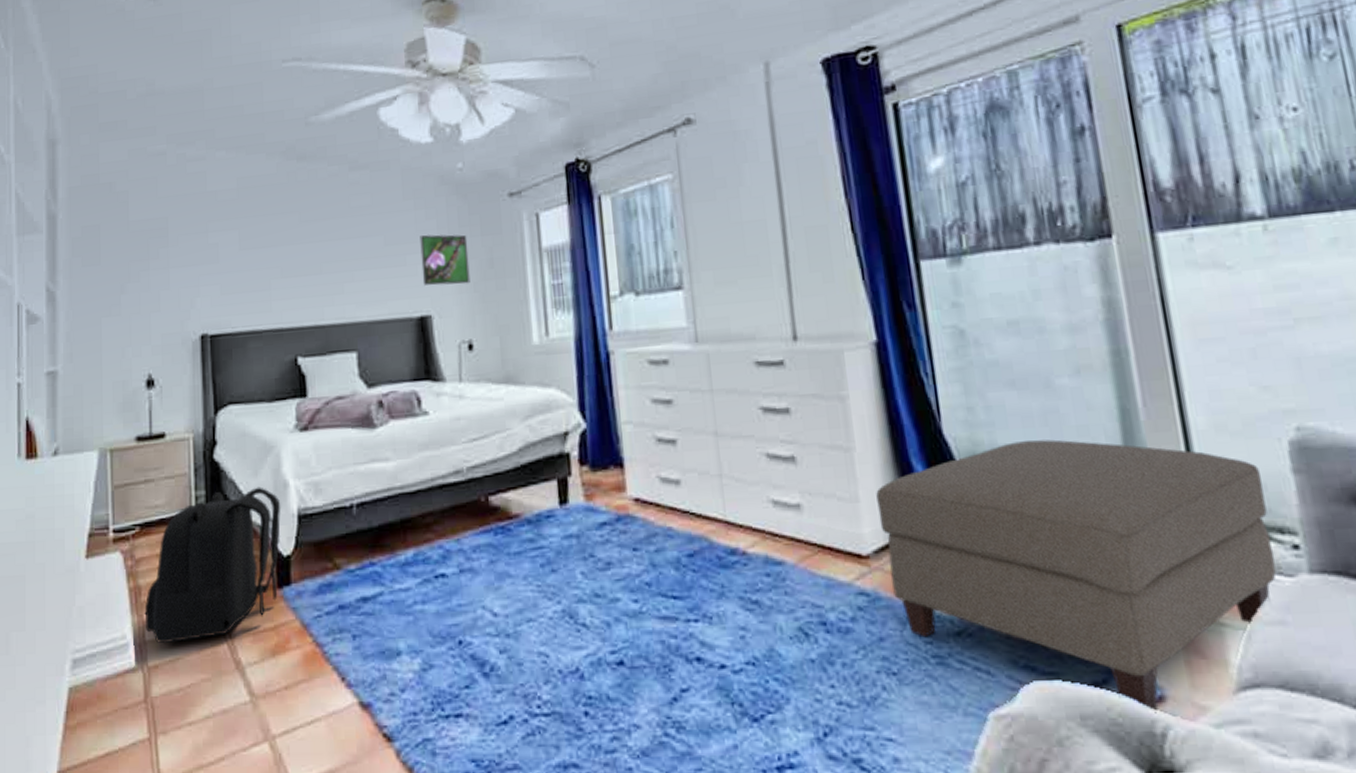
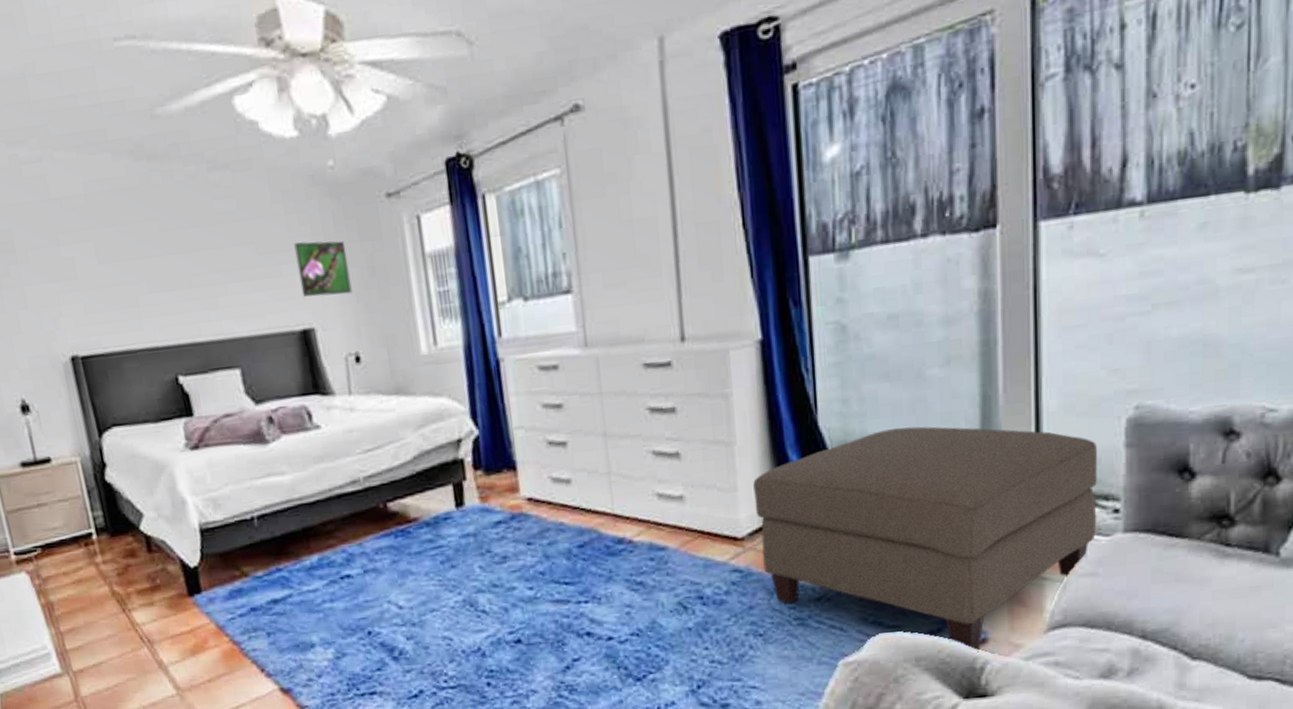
backpack: present [144,487,281,644] -> none [59,505,190,651]

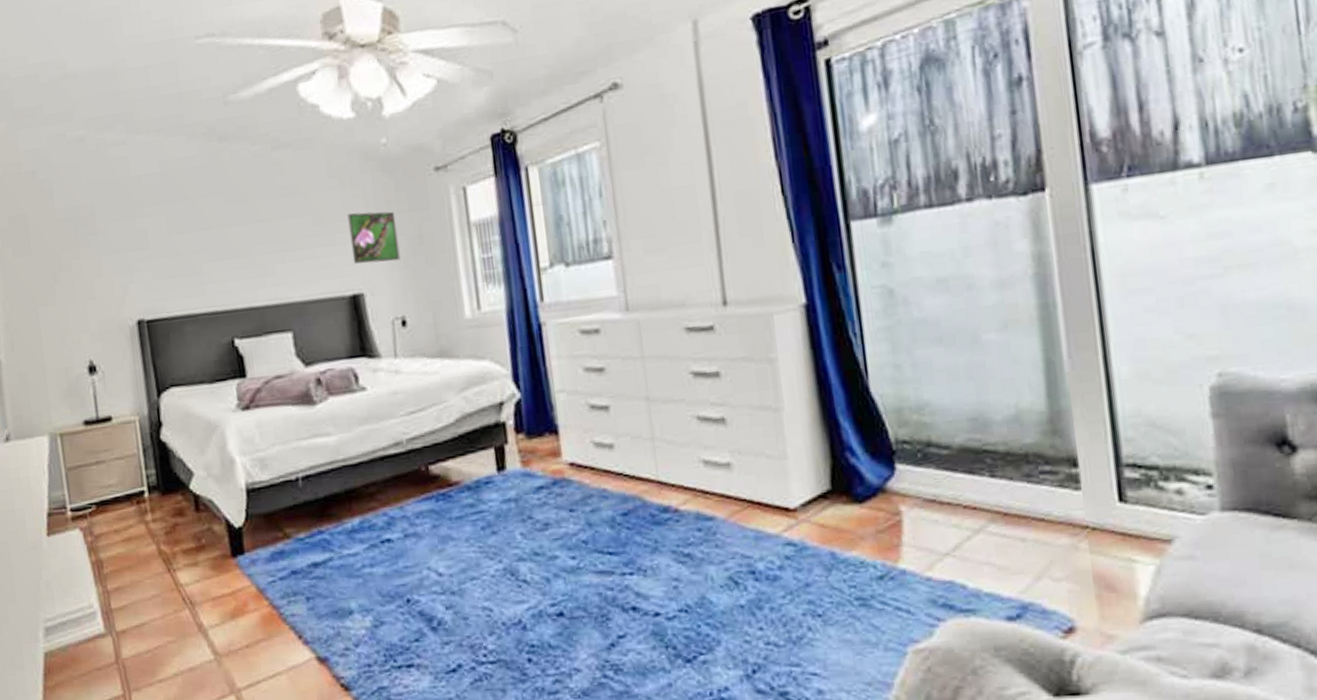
ottoman: present [753,426,1097,653] -> none [804,393,1189,643]

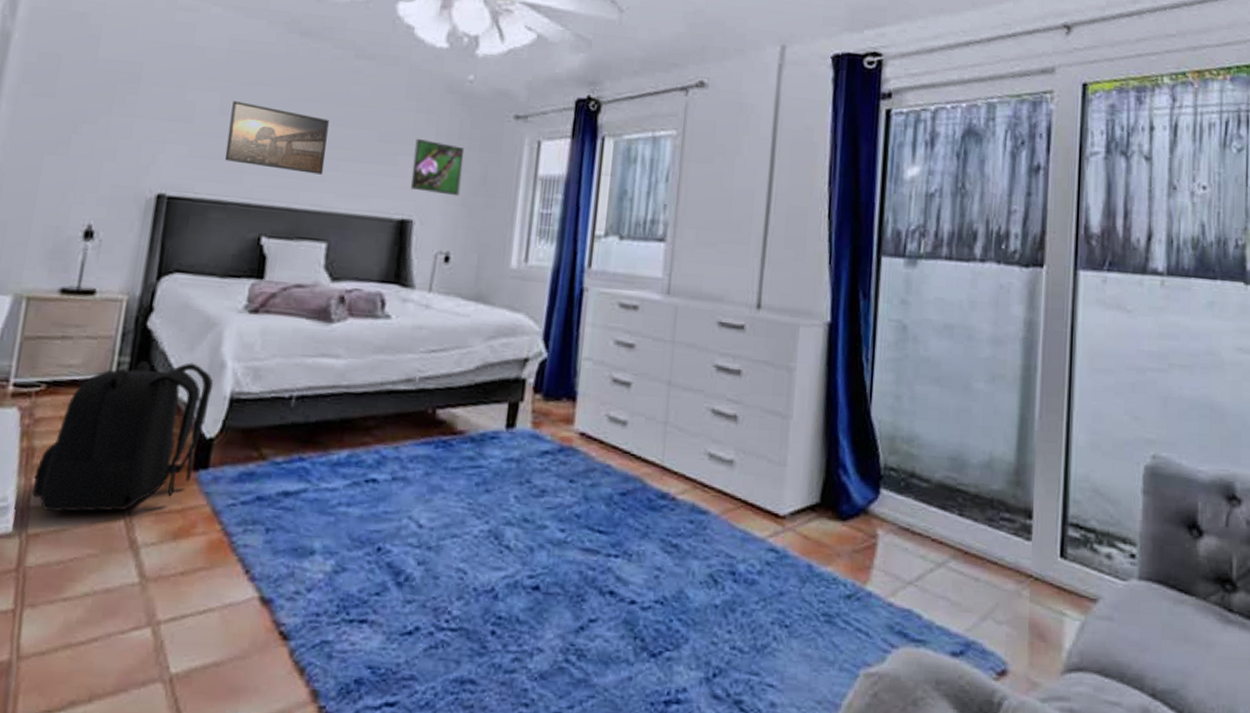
backpack: none [107,464,233,611] -> present [31,361,214,513]
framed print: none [177,215,273,277] -> present [224,101,329,175]

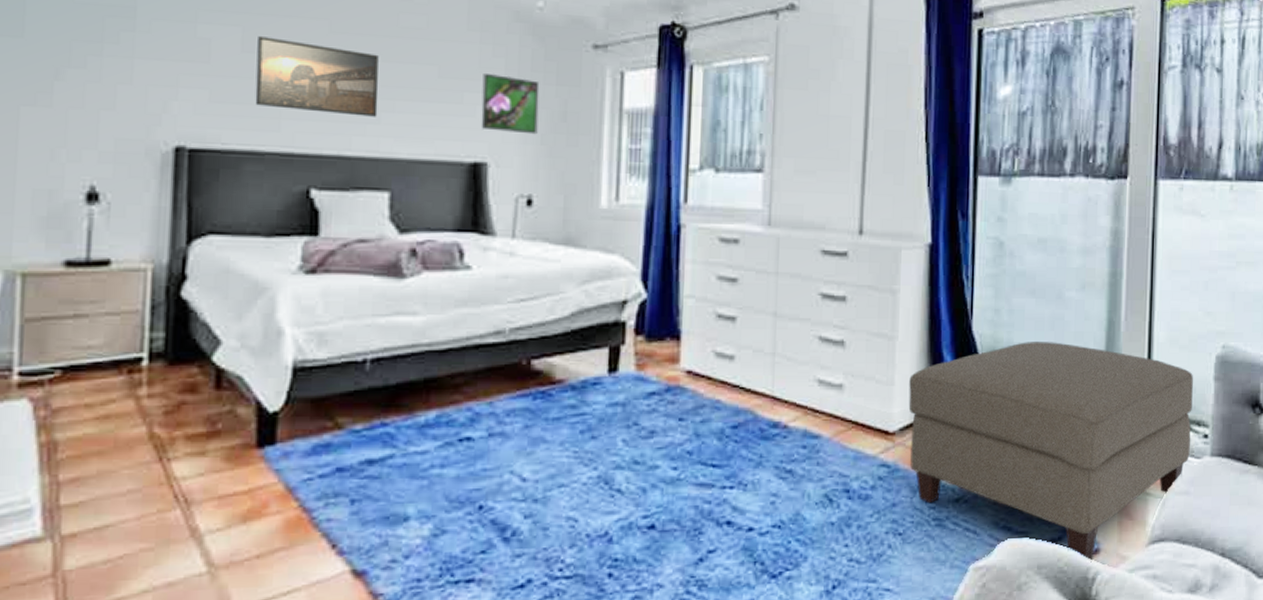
backpack: present [31,361,214,513] -> none [60,333,271,509]
ottoman: none [800,432,1118,685] -> present [908,342,1193,563]

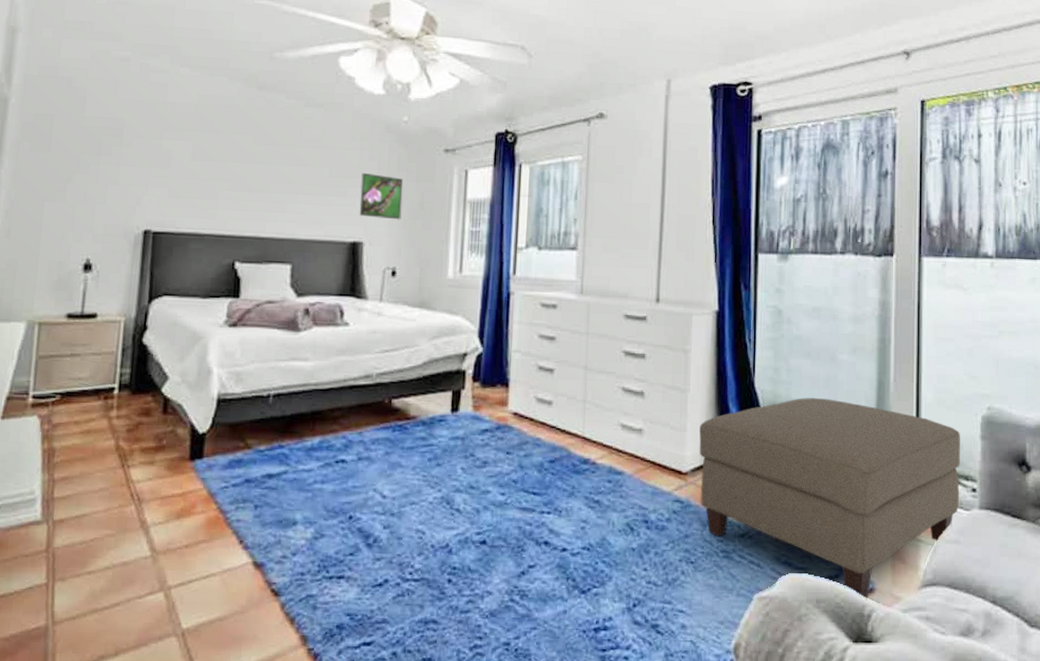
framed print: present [255,36,379,117] -> none [199,148,287,207]

